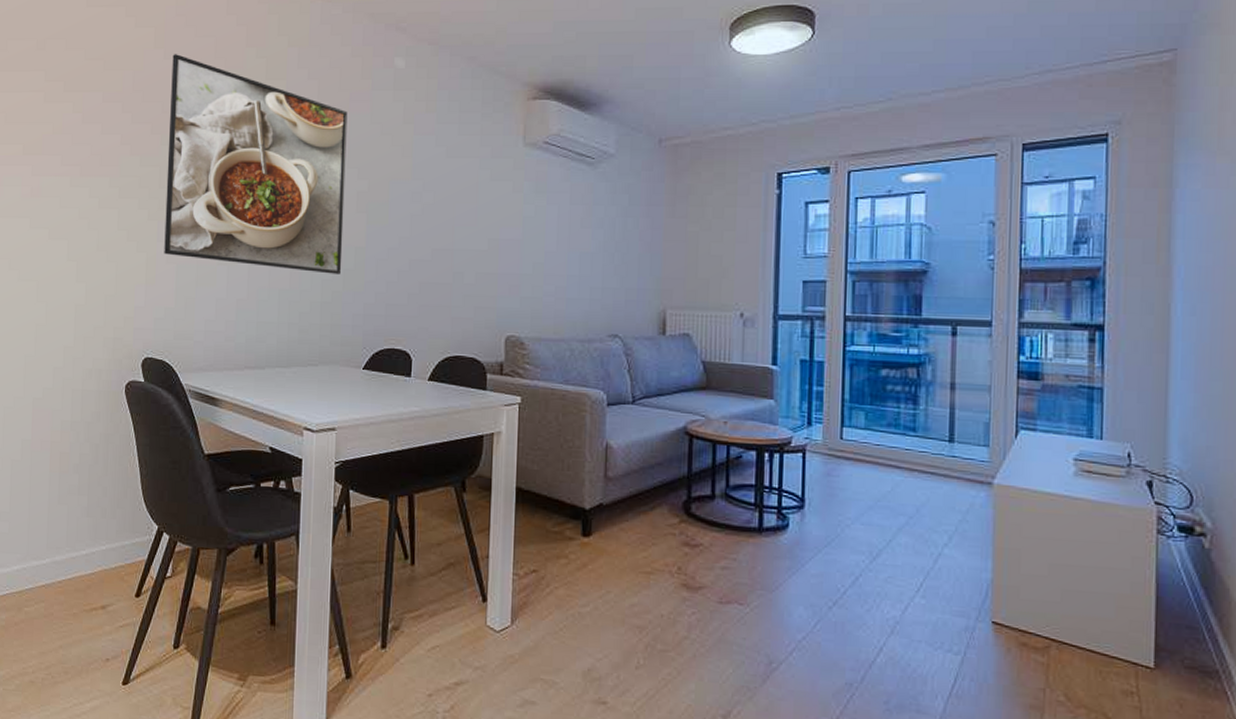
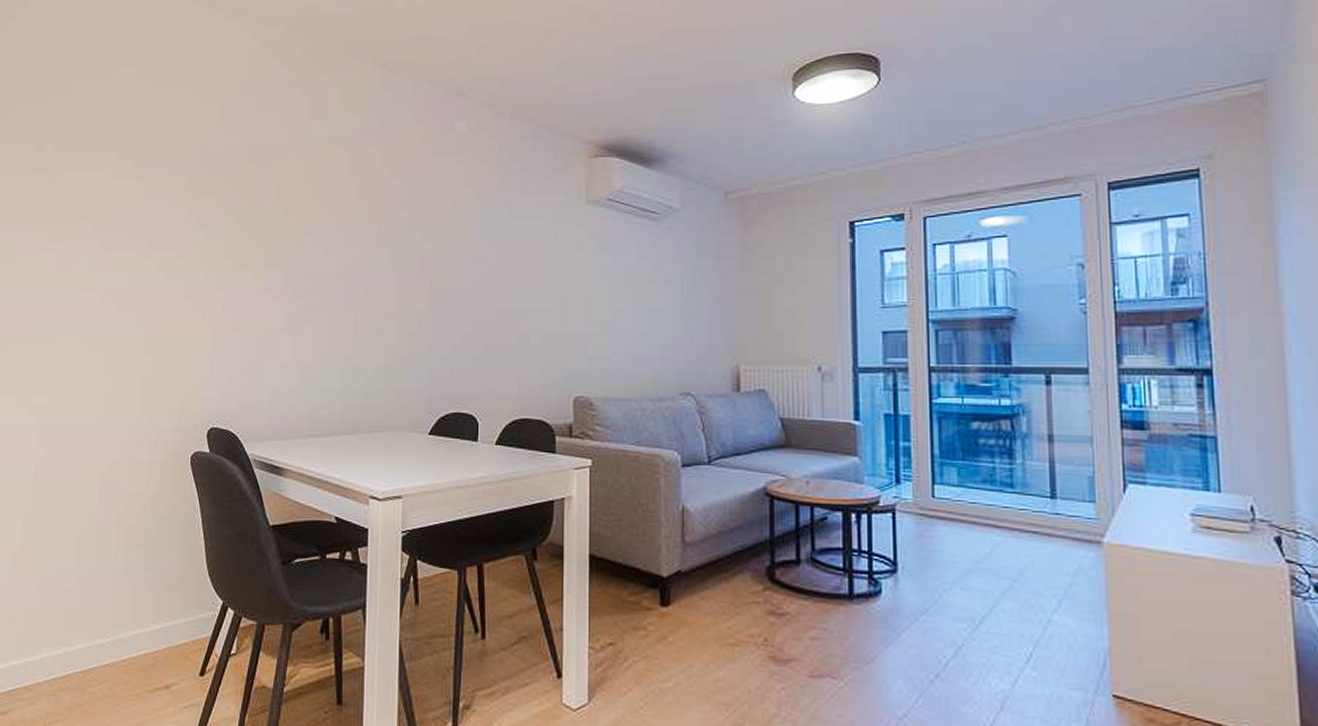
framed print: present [164,54,348,274] -> none [229,127,410,338]

